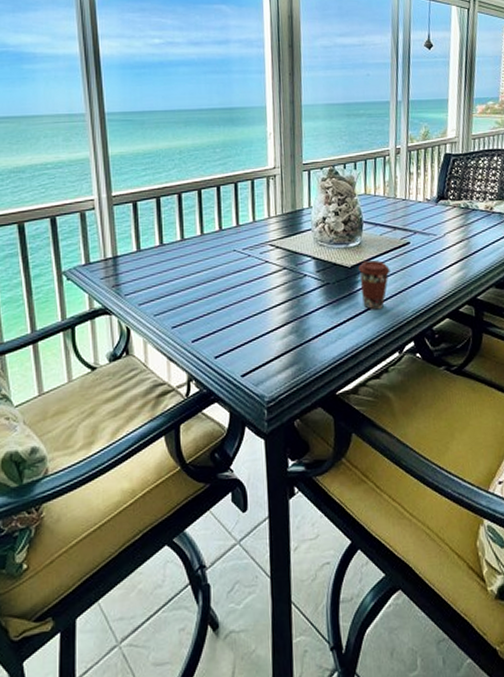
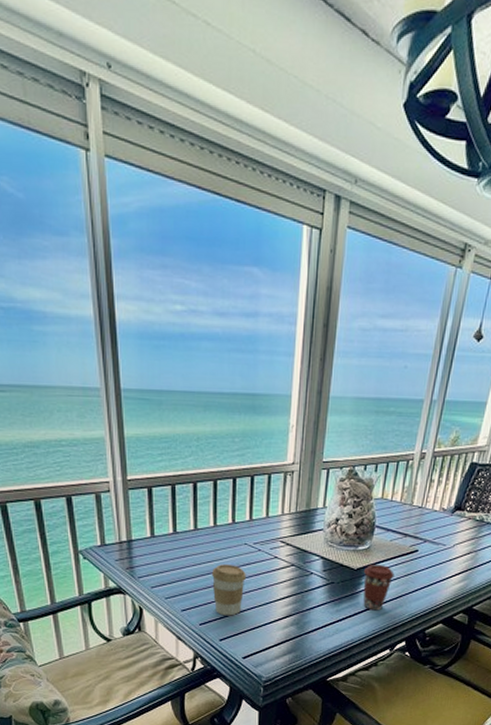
coffee cup: none [201,273,238,330] -> present [211,564,246,616]

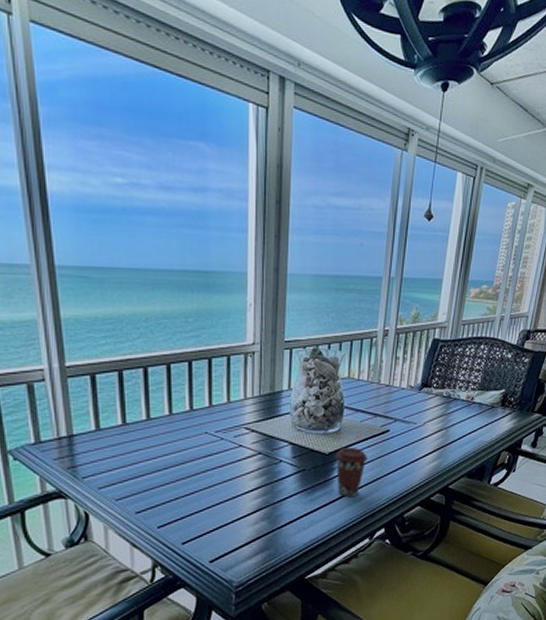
coffee cup: present [211,564,246,616] -> none [168,457,208,515]

